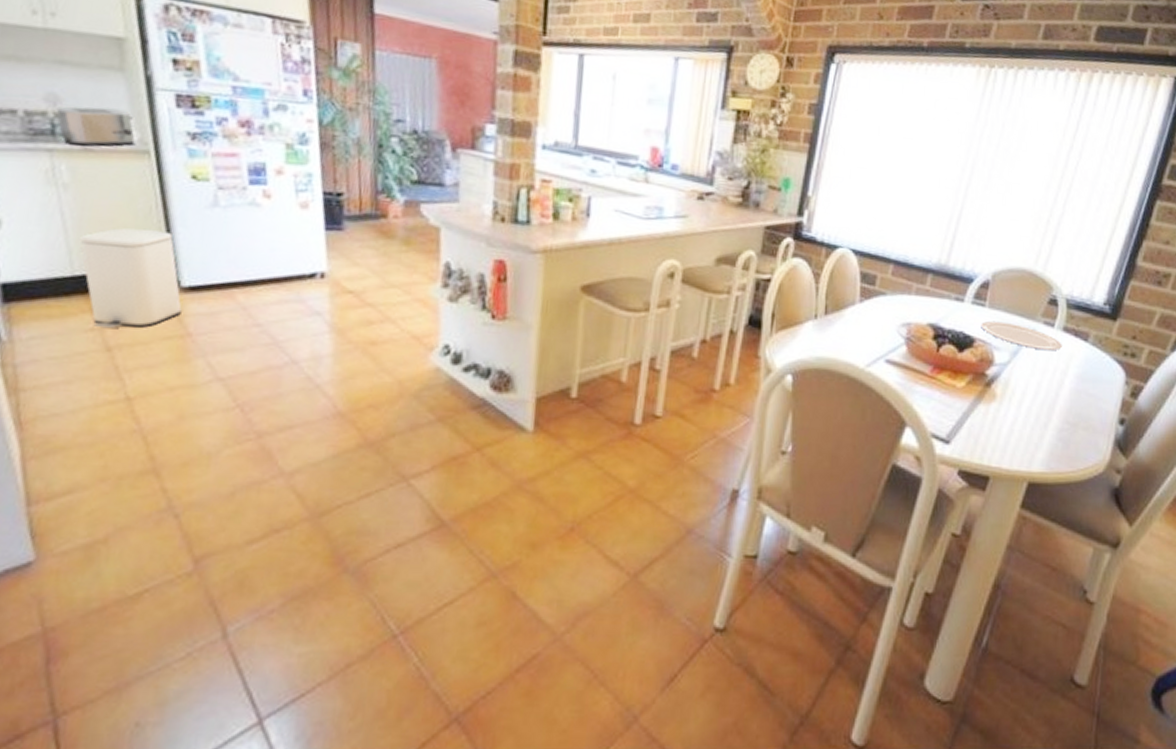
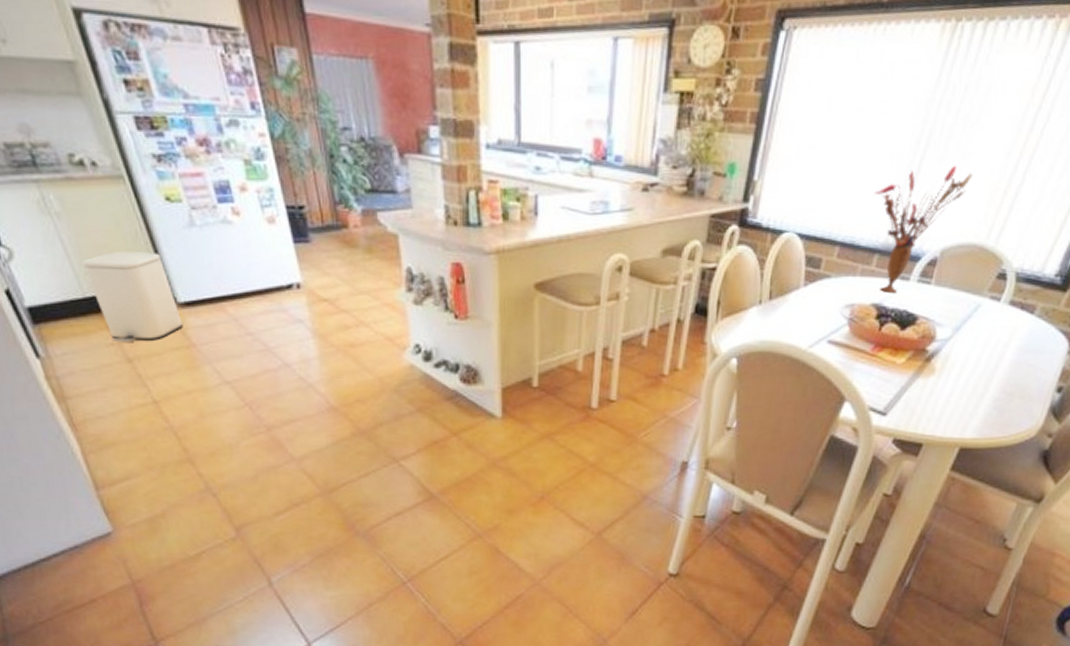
toaster: present [55,106,135,148] -> none [31,135,108,176]
bouquet: none [925,193,1016,315] -> present [874,165,973,294]
plate: present [981,320,1062,351] -> none [925,298,1007,325]

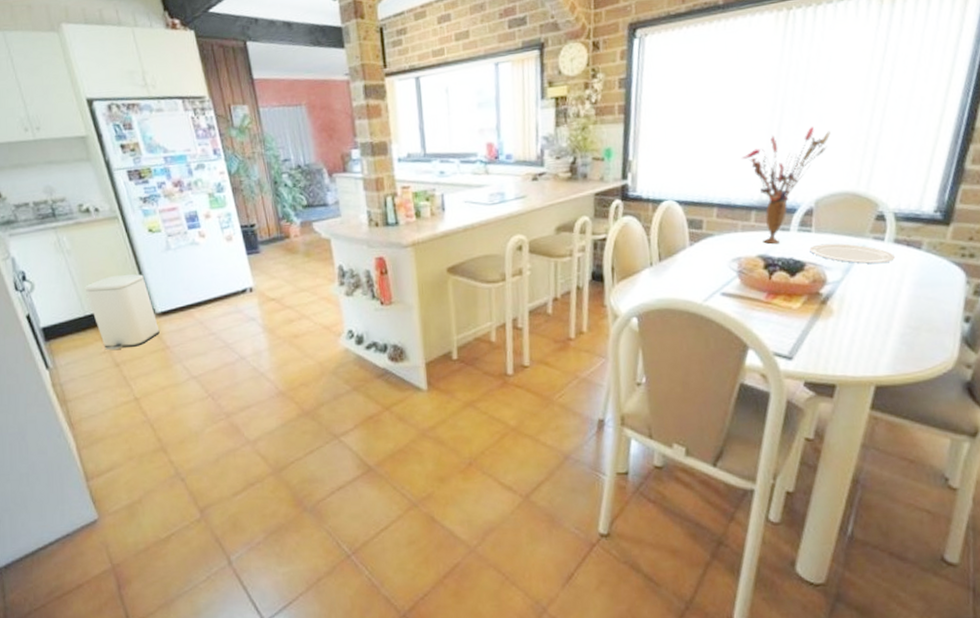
plate: none [925,298,1007,325] -> present [809,243,895,264]

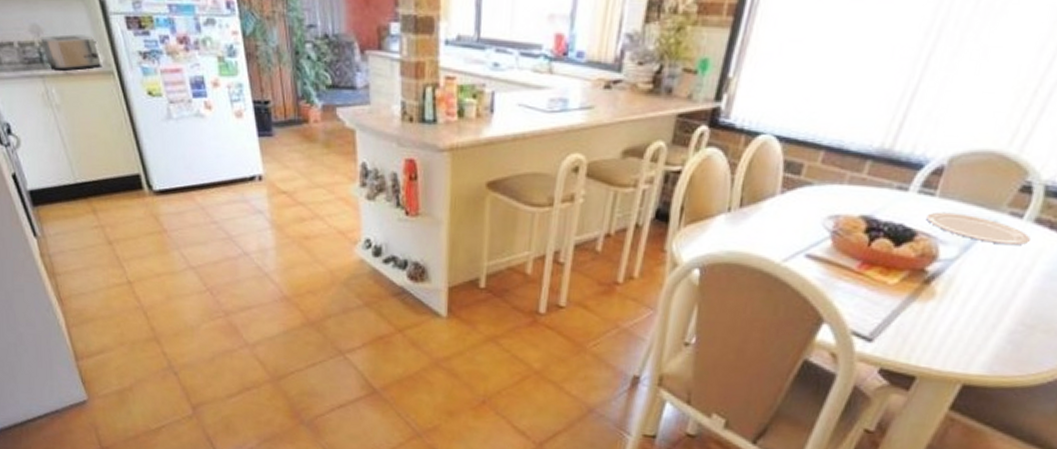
toaster: none [52,189,107,222] -> present [40,34,101,72]
pedal bin: present [85,273,160,351] -> none [75,141,157,227]
bouquet: present [741,126,831,245] -> none [869,60,994,206]

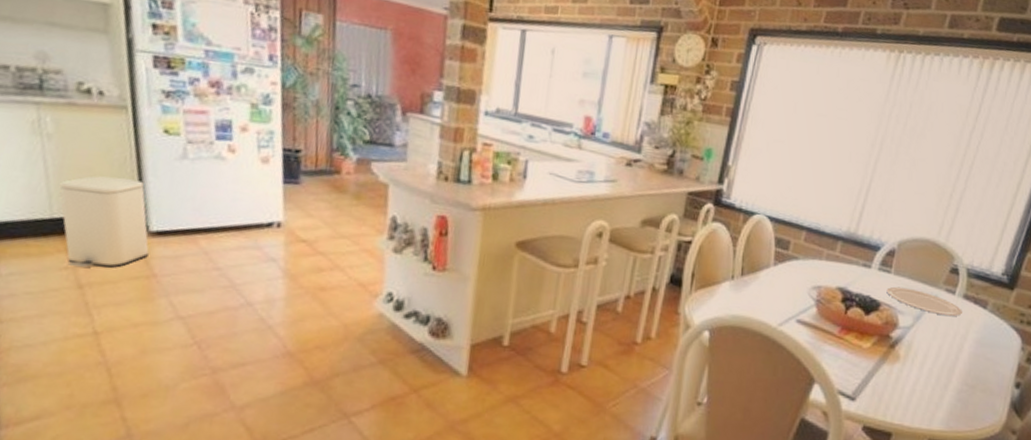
toaster: present [40,34,101,72] -> none [44,64,115,102]
pedal bin: none [75,141,157,227] -> present [59,175,149,268]

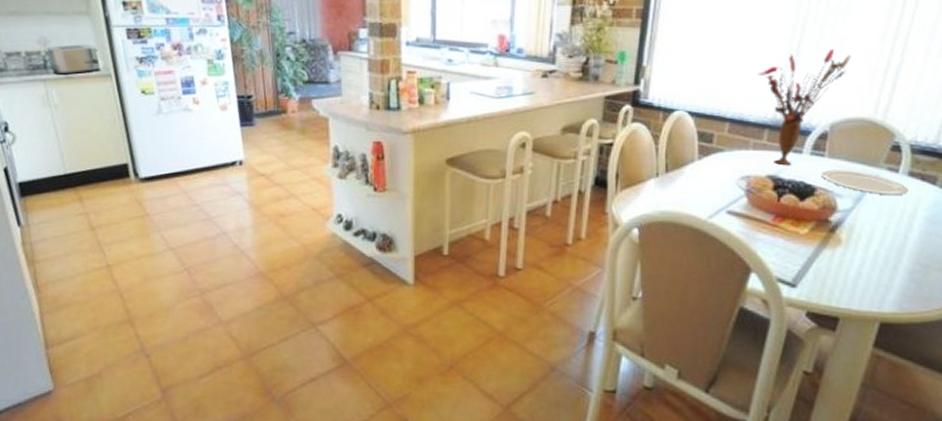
toaster: none [44,64,115,102] -> present [46,44,101,76]
pedal bin: present [59,175,149,268] -> none [68,134,141,213]
bouquet: none [836,168,921,280] -> present [757,48,851,166]

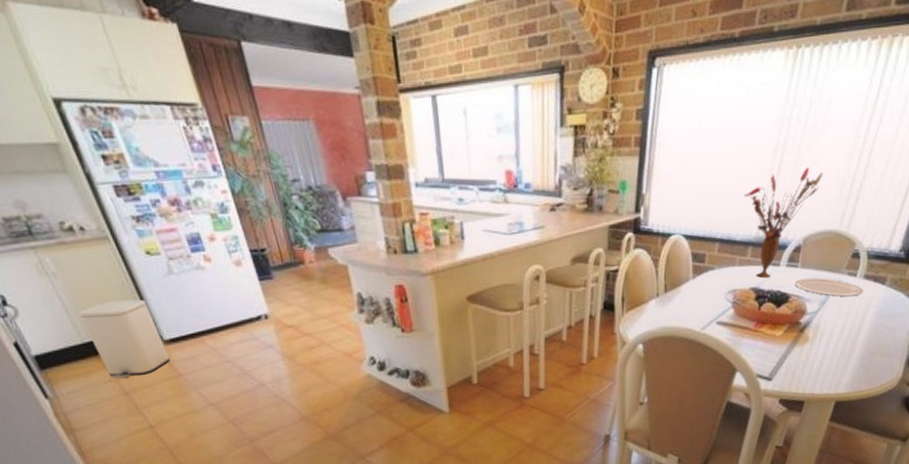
toaster: present [46,44,101,76] -> none [26,205,95,242]
pedal bin: none [68,134,141,213] -> present [78,299,170,379]

